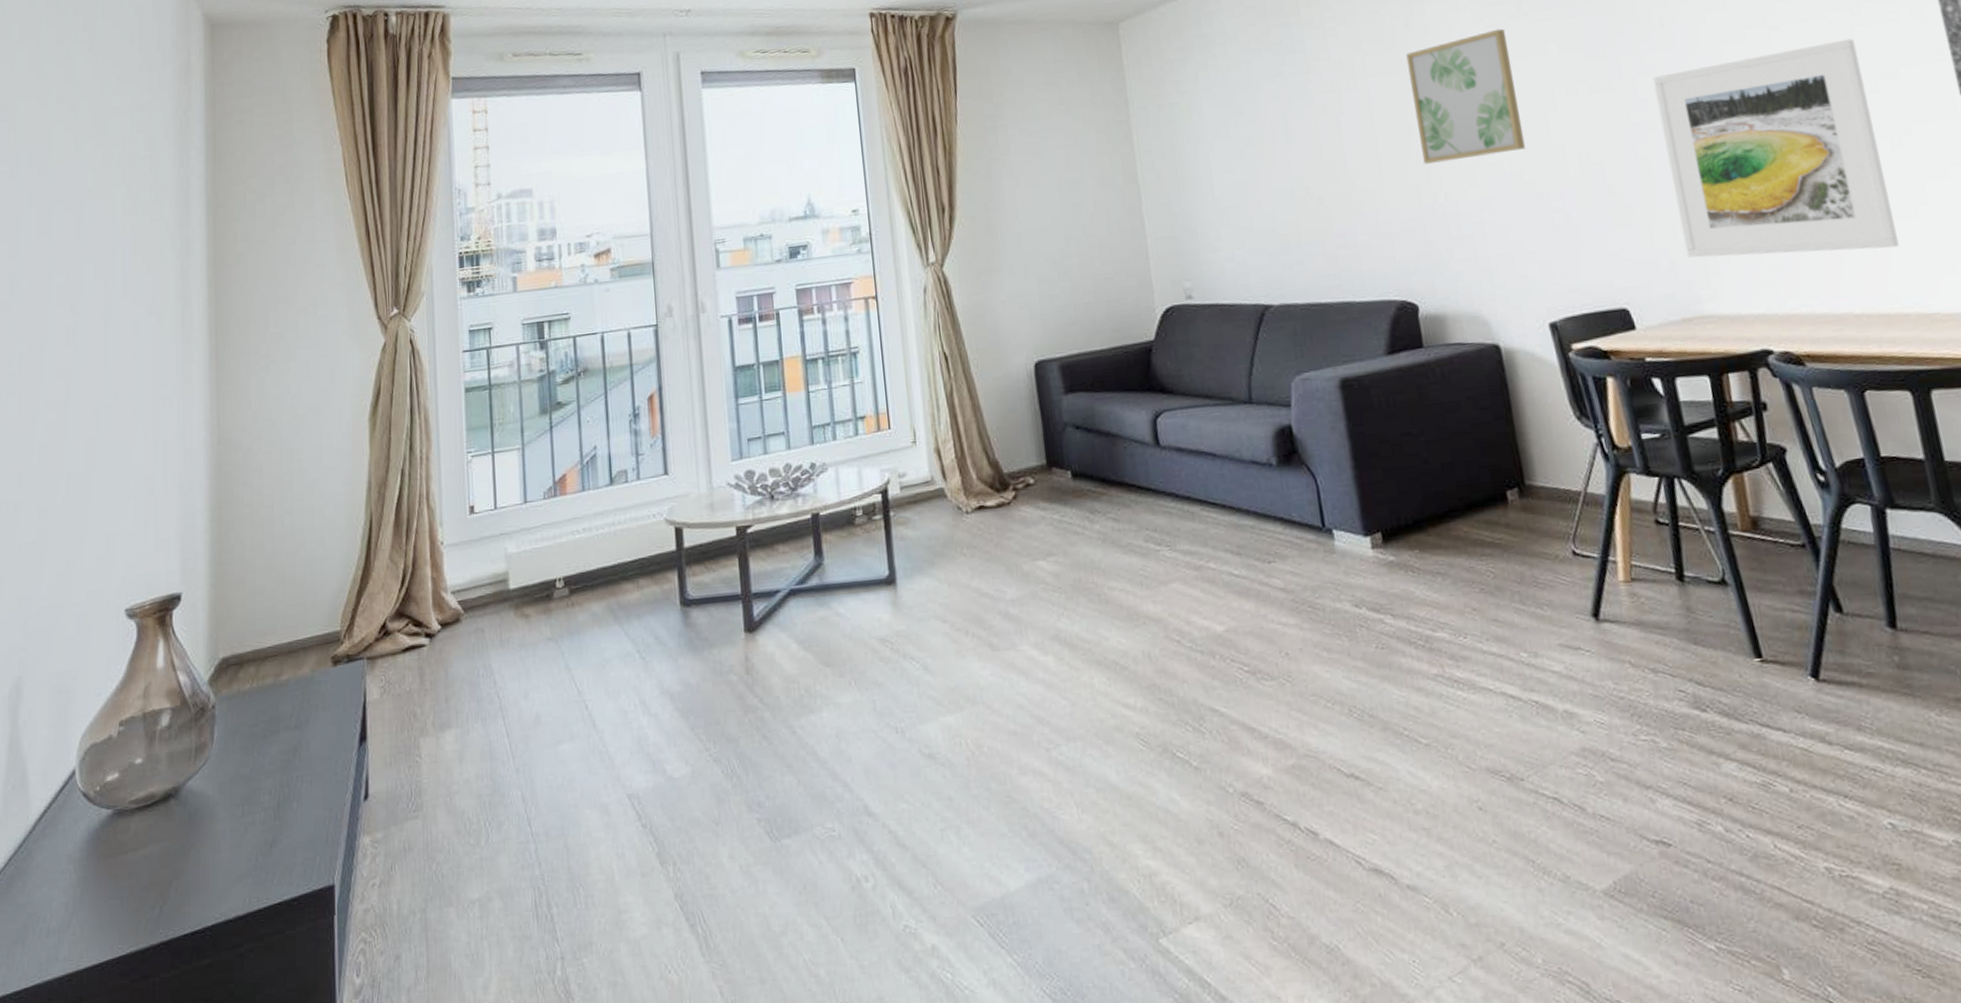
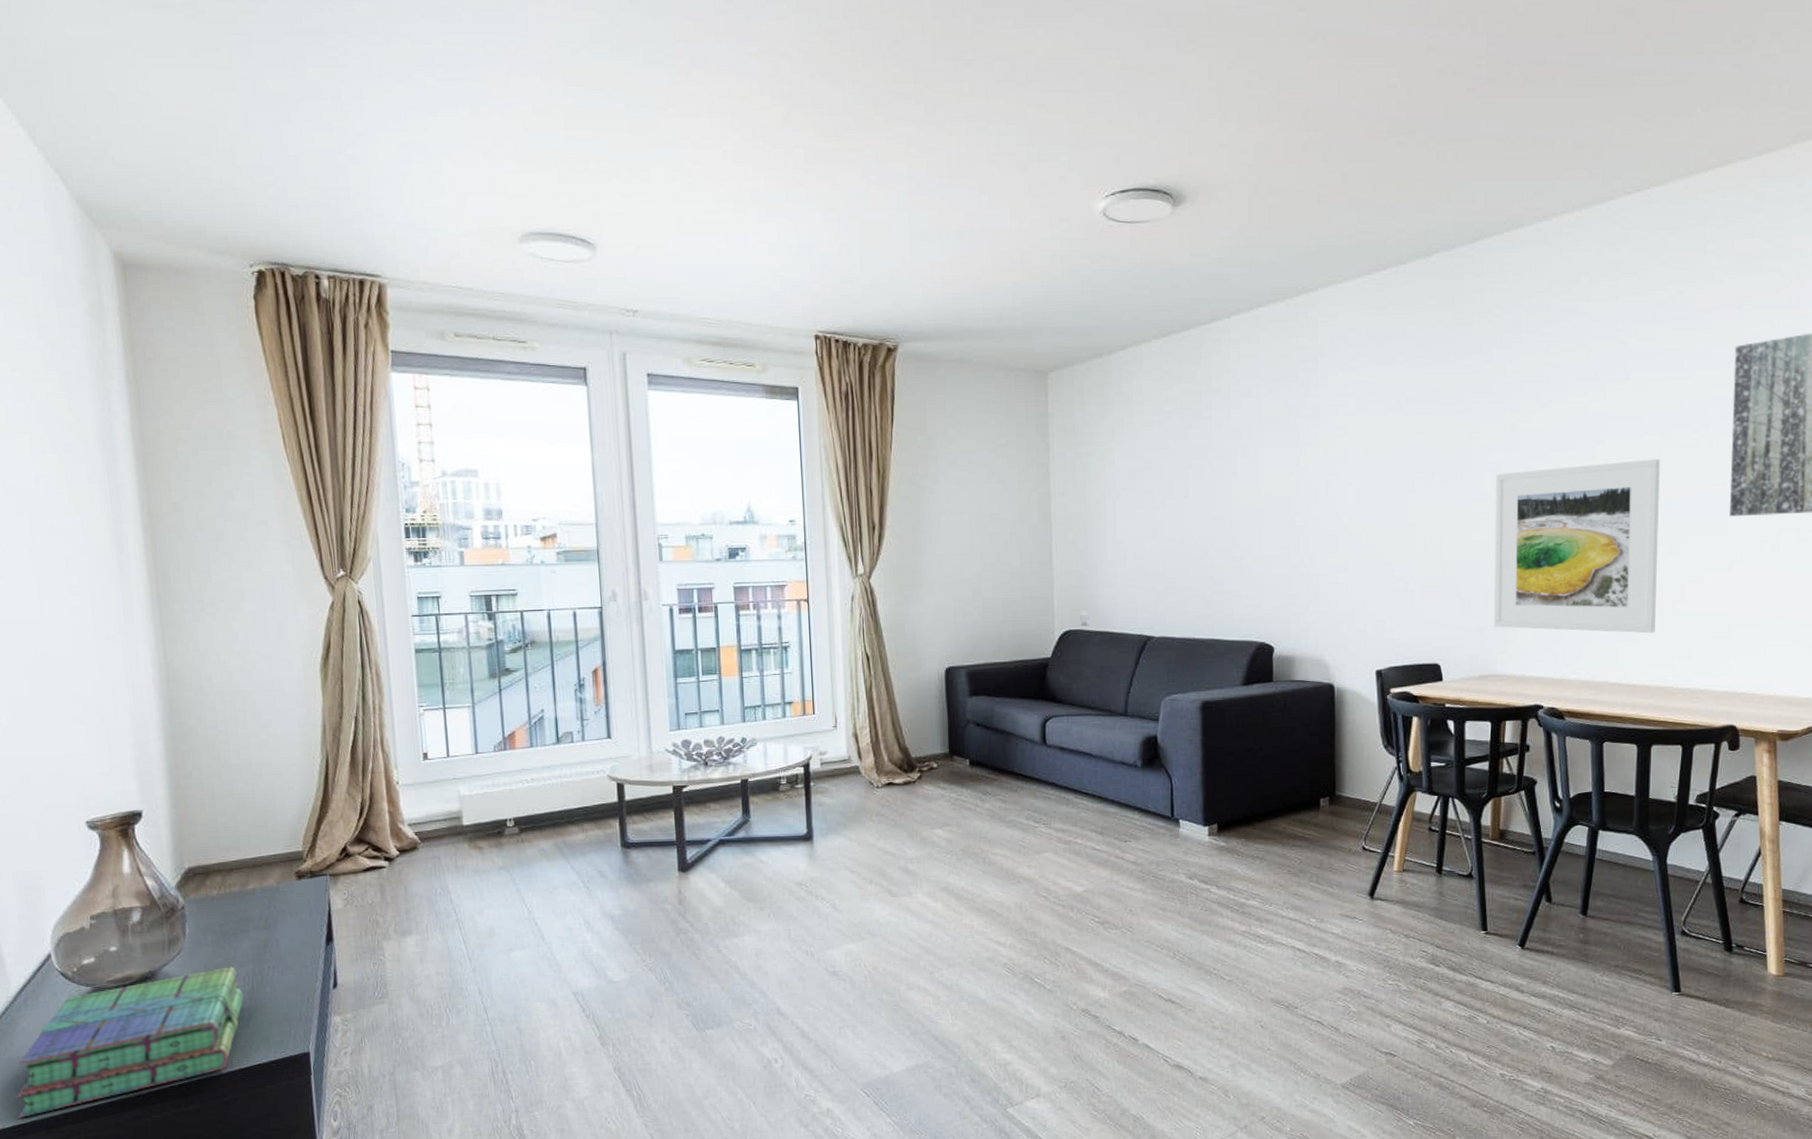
stack of books: none [21,777,269,982] -> present [15,967,244,1119]
wall art: present [1406,28,1525,164] -> none [1297,417,1384,529]

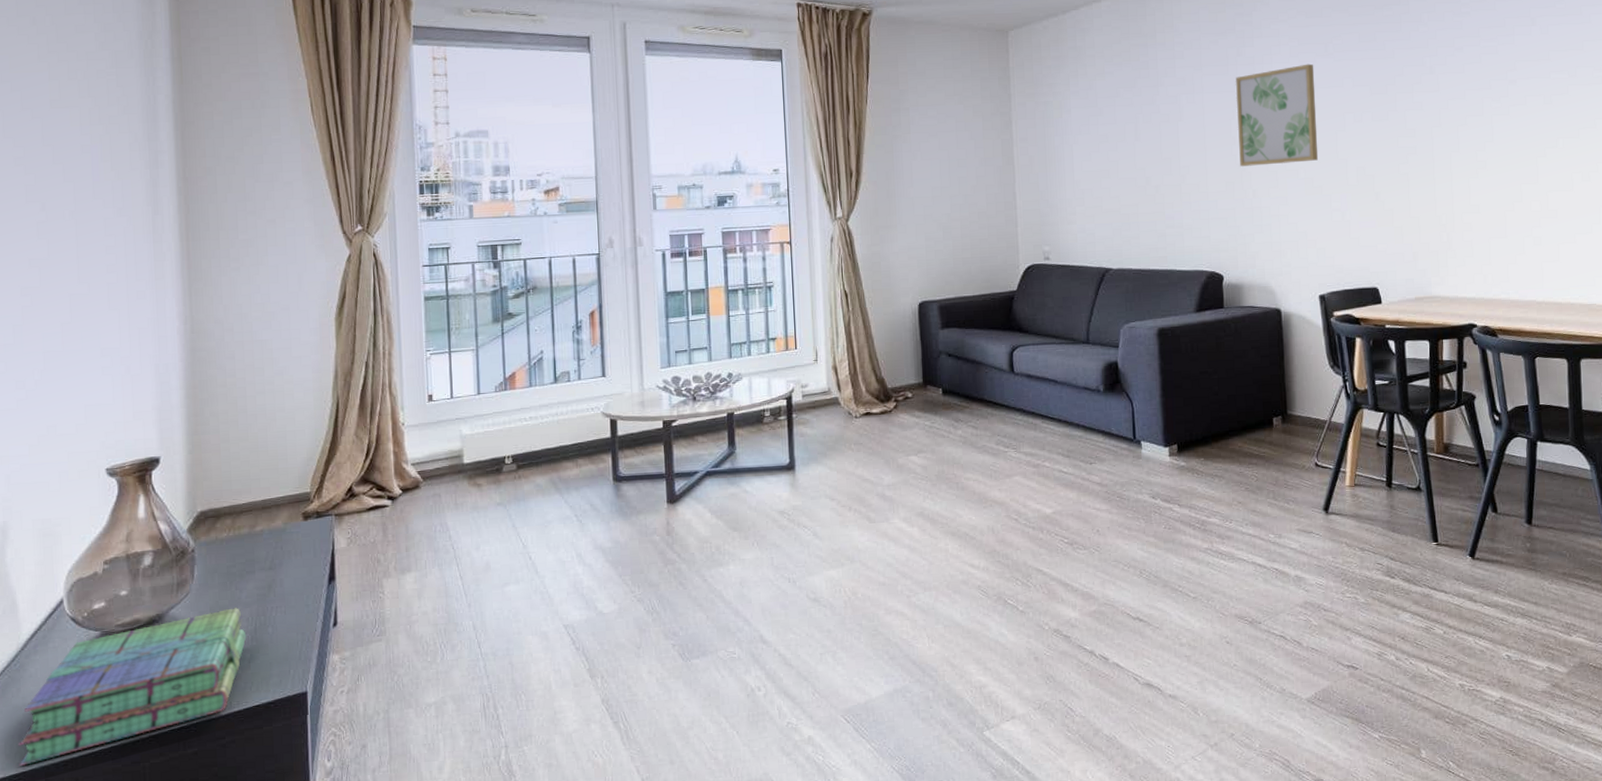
wall art: none [1297,417,1384,529] -> present [1236,63,1318,167]
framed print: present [1493,459,1660,634] -> none [1419,95,1576,255]

